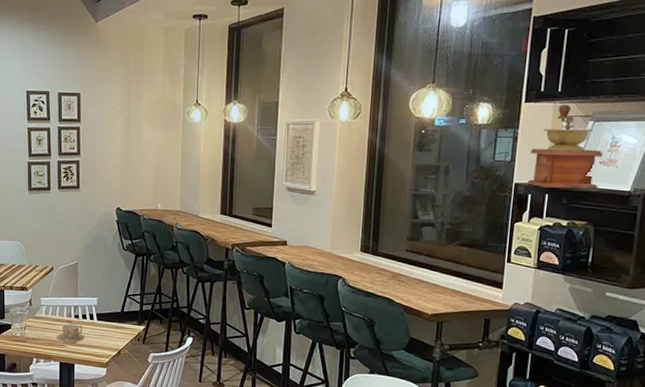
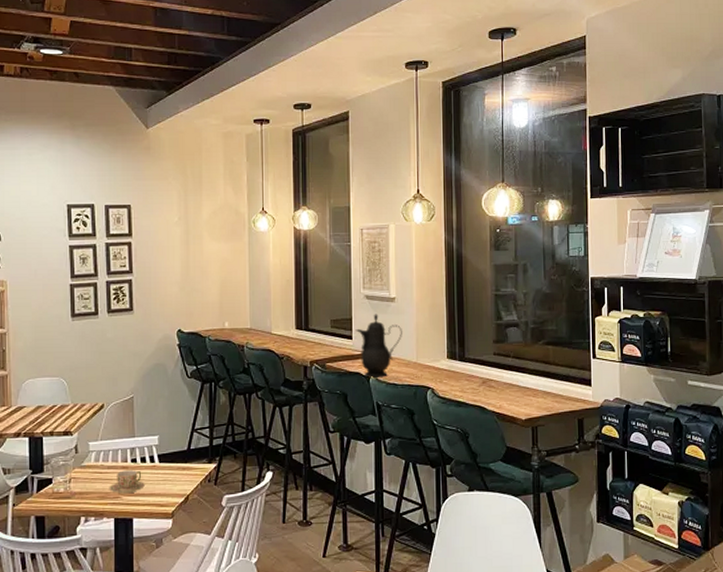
coffeepot: none [275,205,319,264] -> present [355,314,402,378]
coffee grinder: present [528,104,602,189] -> none [602,198,667,280]

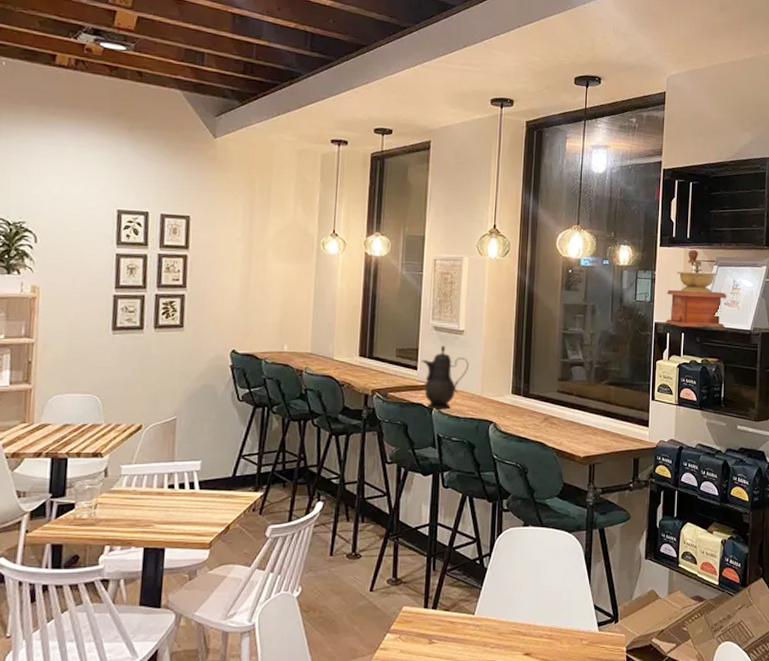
teacup: present [109,470,145,494] -> none [140,497,182,522]
coffee grinder: none [602,198,667,280] -> present [666,249,726,328]

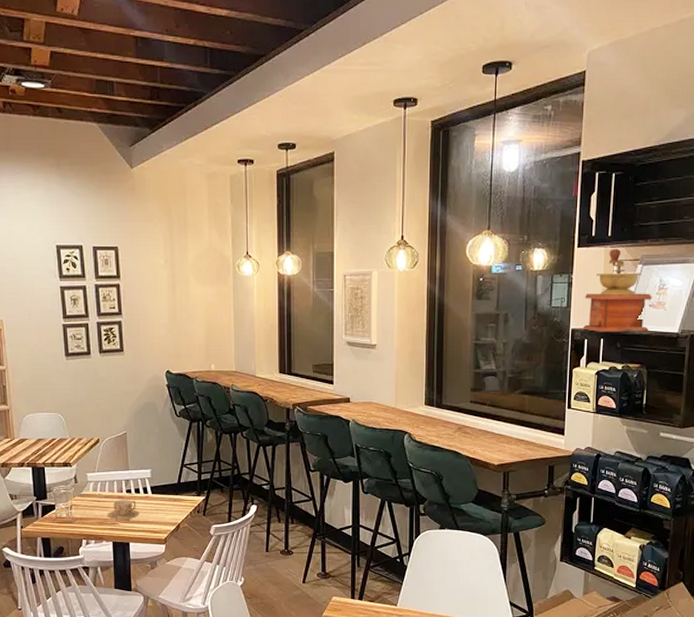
teacup: none [140,497,182,522] -> present [107,500,139,521]
coffeepot: present [421,345,469,410] -> none [336,360,382,421]

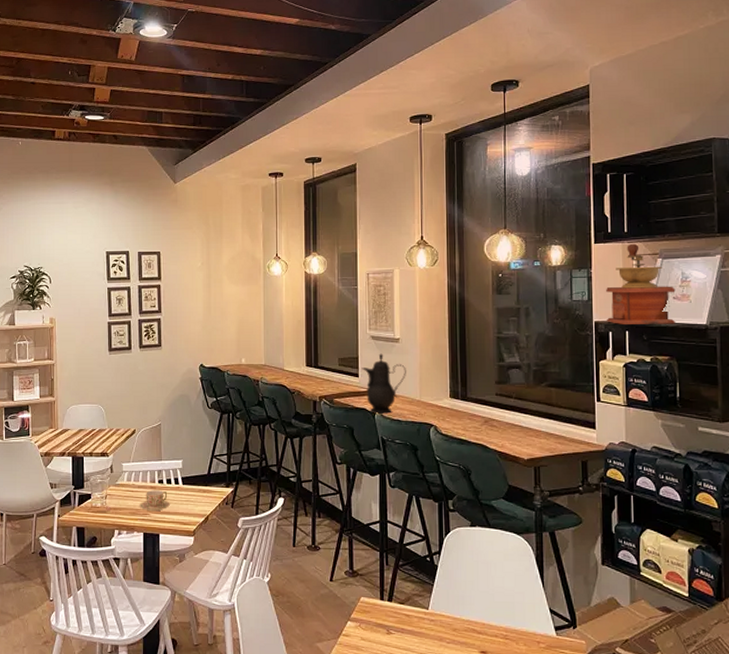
coffeepot: none [336,360,382,421] -> present [361,353,406,414]

